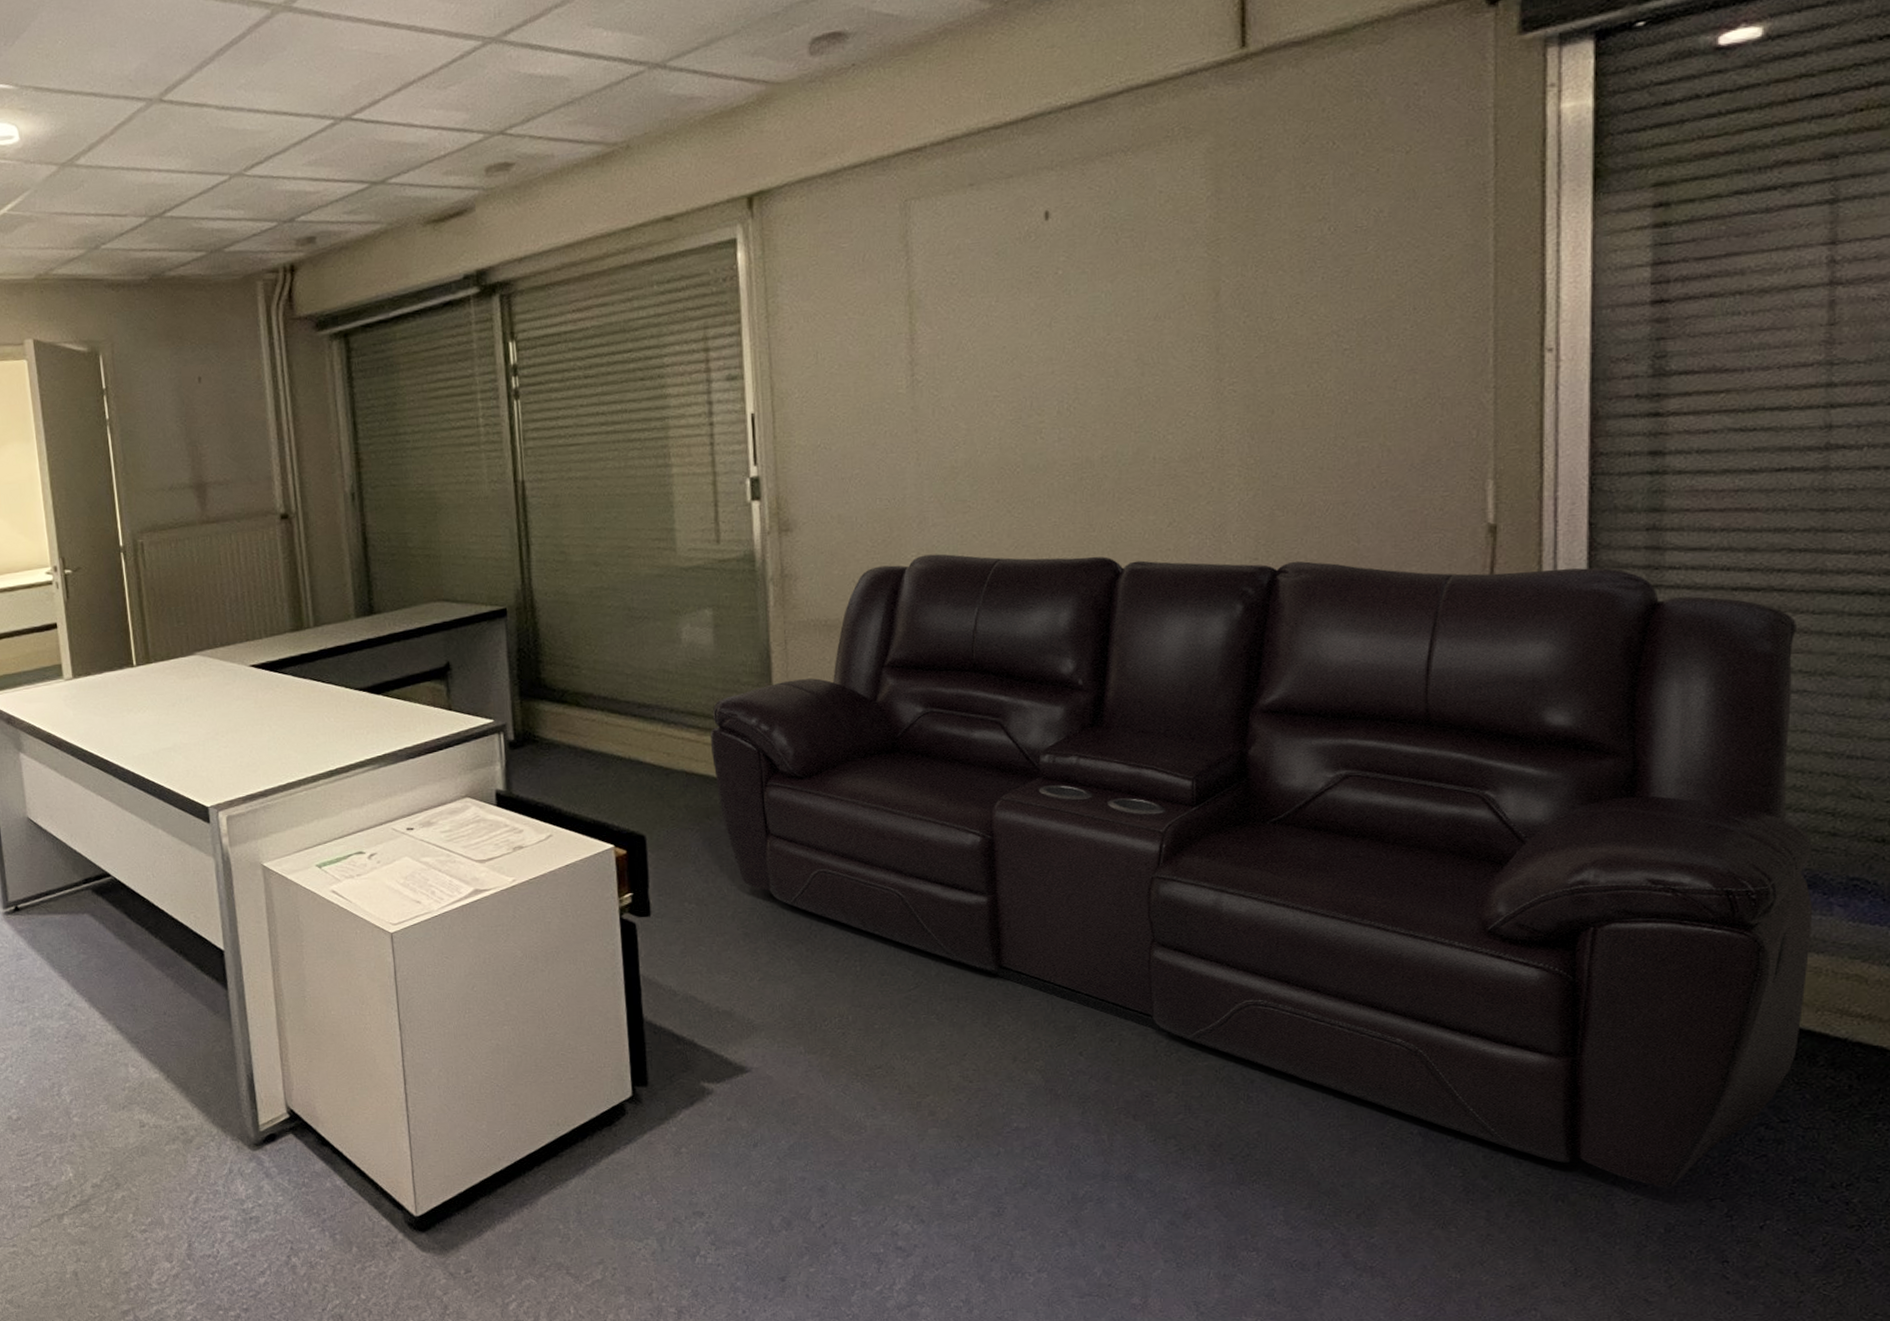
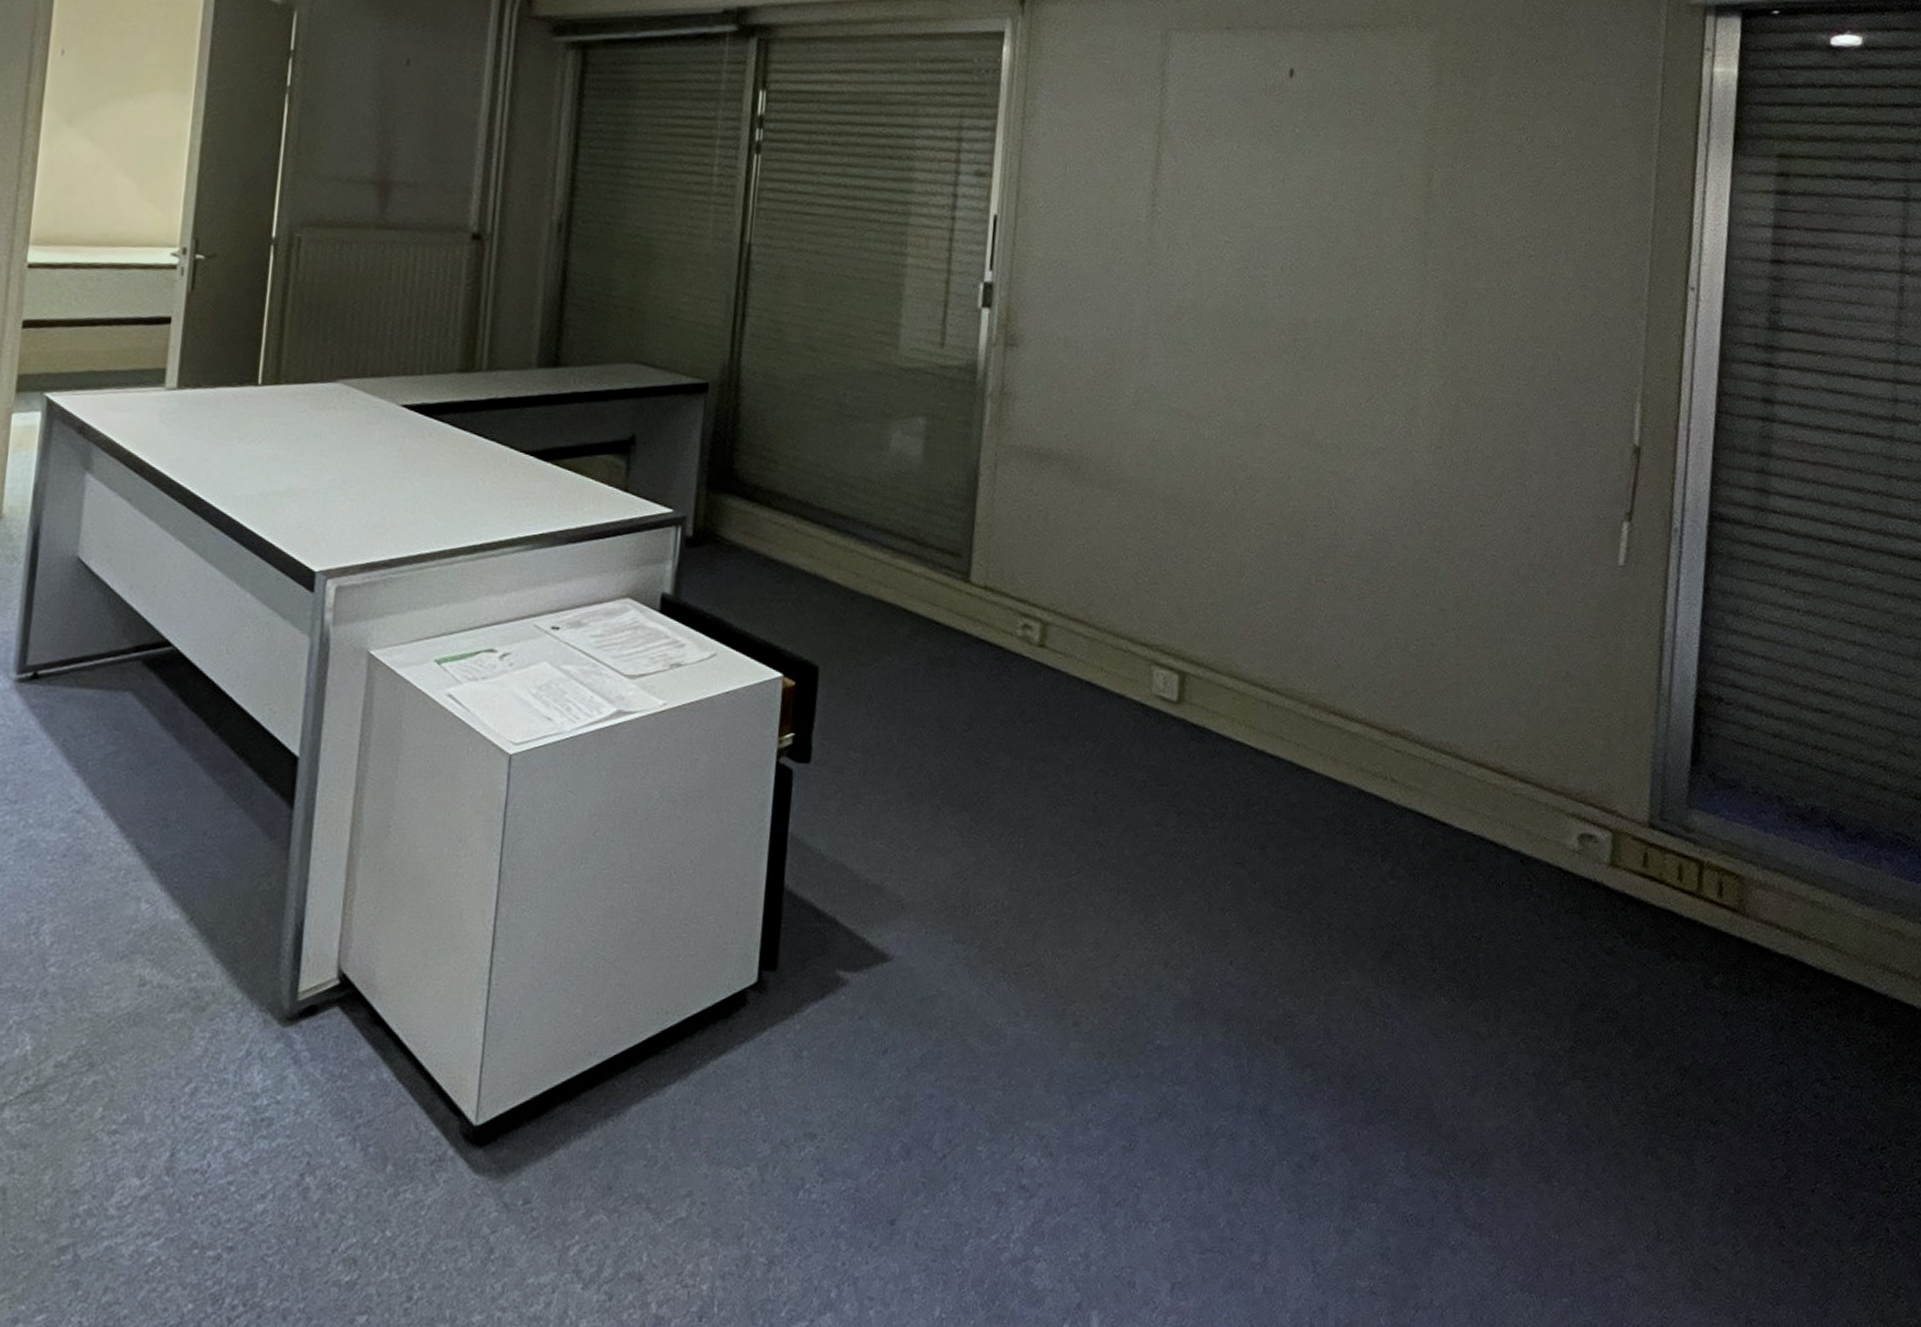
sofa: present [710,553,1812,1188] -> none [902,393,1868,1144]

